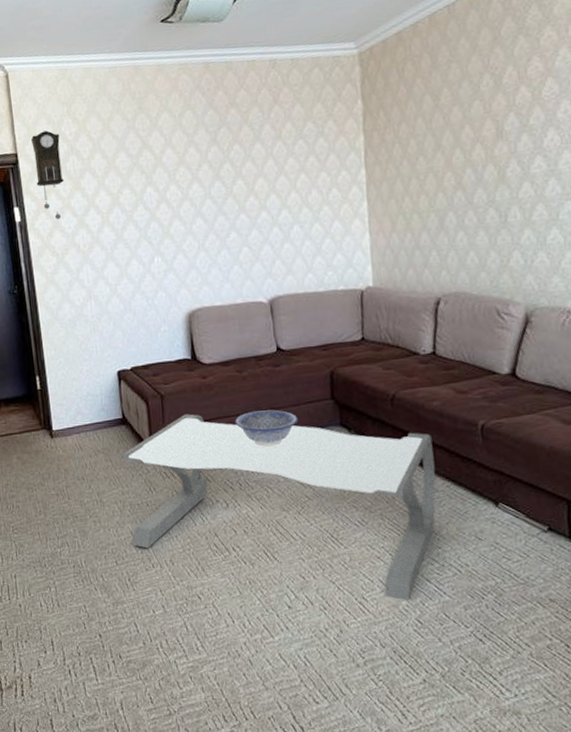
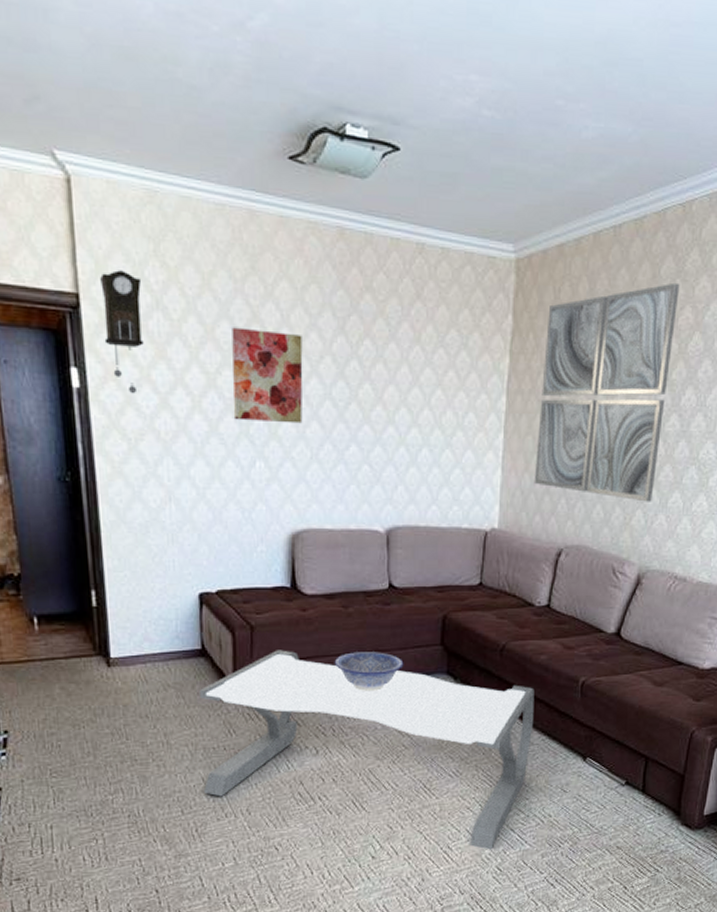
wall art: none [128,151,189,227] -> present [232,327,303,424]
wall art: none [395,38,529,243] -> present [534,282,680,502]

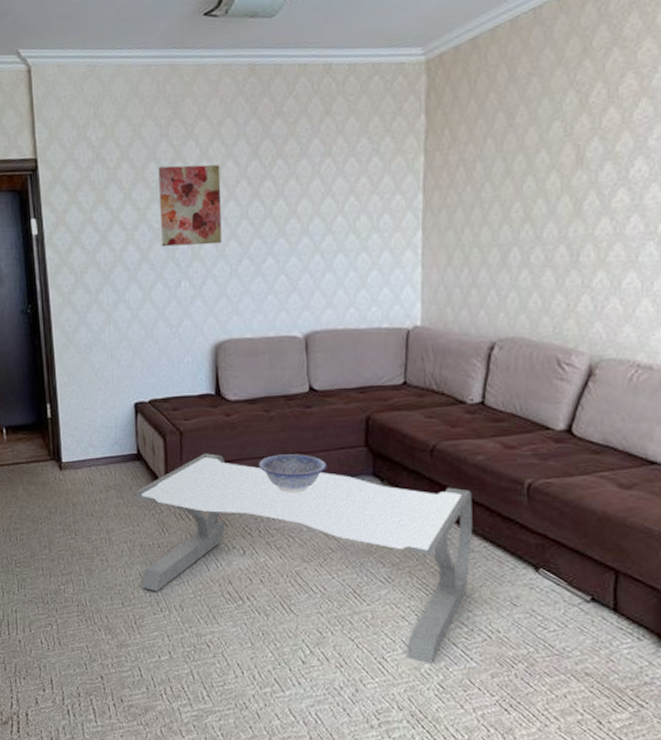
pendulum clock: present [100,270,144,394] -> none [53,134,87,235]
wall art: present [534,282,680,502] -> none [458,50,618,286]

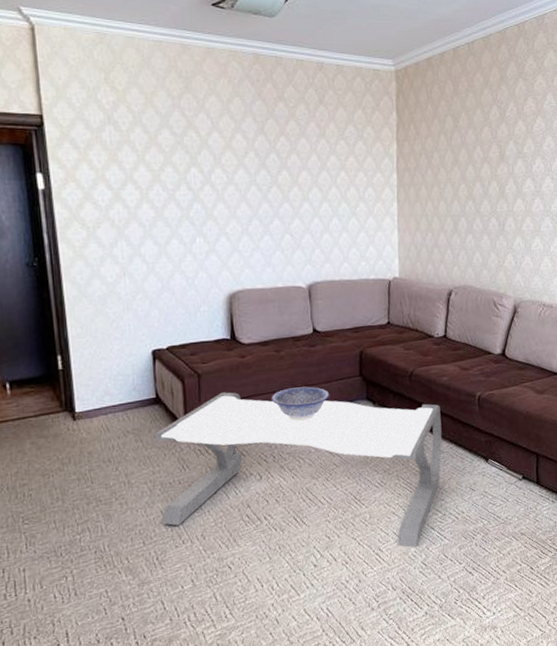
wall art: present [158,164,222,247] -> none [171,133,234,207]

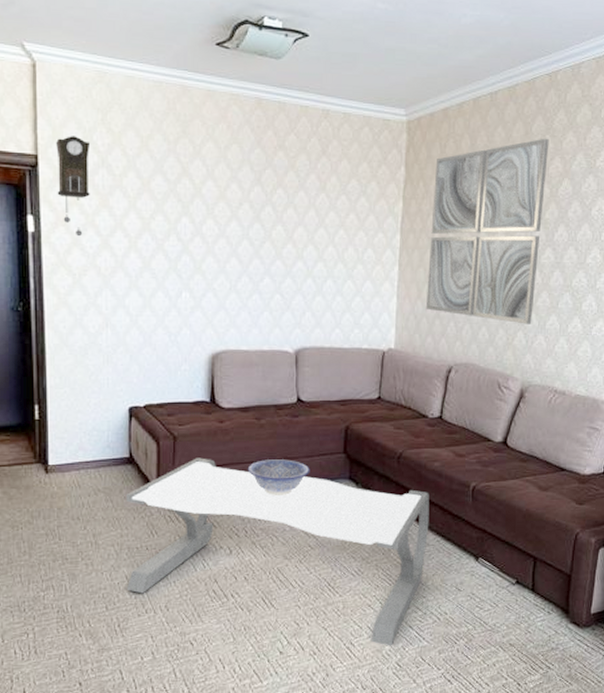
pendulum clock: none [60,95,98,192] -> present [56,136,90,237]
wall art: none [424,81,522,248] -> present [425,138,549,324]

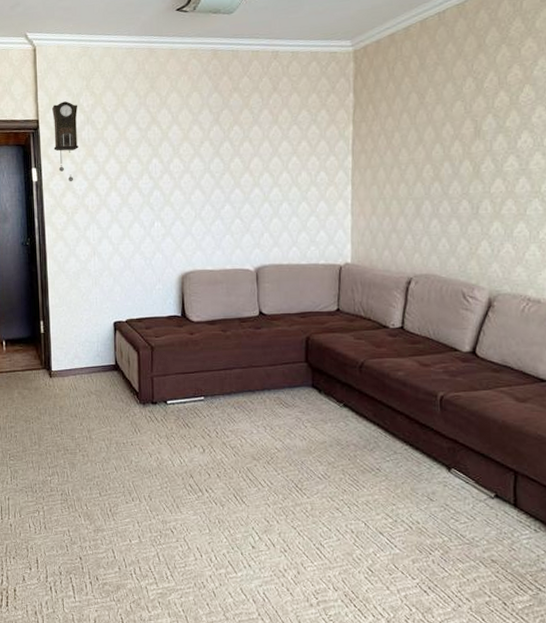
coffee table: present [126,458,429,646] -> none [114,365,396,551]
decorative bowl: present [247,459,310,495] -> none [216,368,274,400]
wall art: present [425,138,549,324] -> none [381,47,506,234]

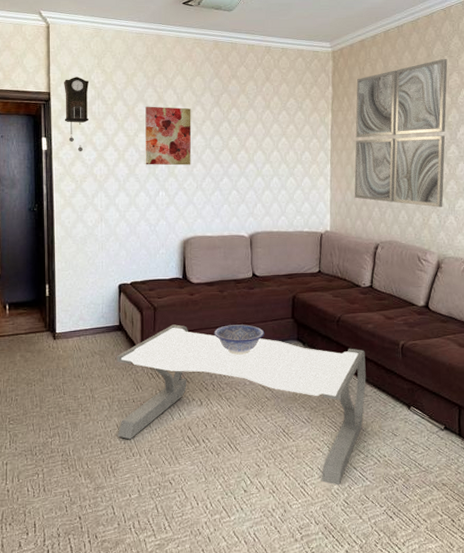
coffee table: none [114,365,396,551] -> present [117,324,366,486]
wall art: none [137,128,189,194] -> present [145,106,192,166]
decorative bowl: none [216,368,274,400] -> present [213,324,265,355]
wall art: none [381,47,506,234] -> present [354,58,448,207]

